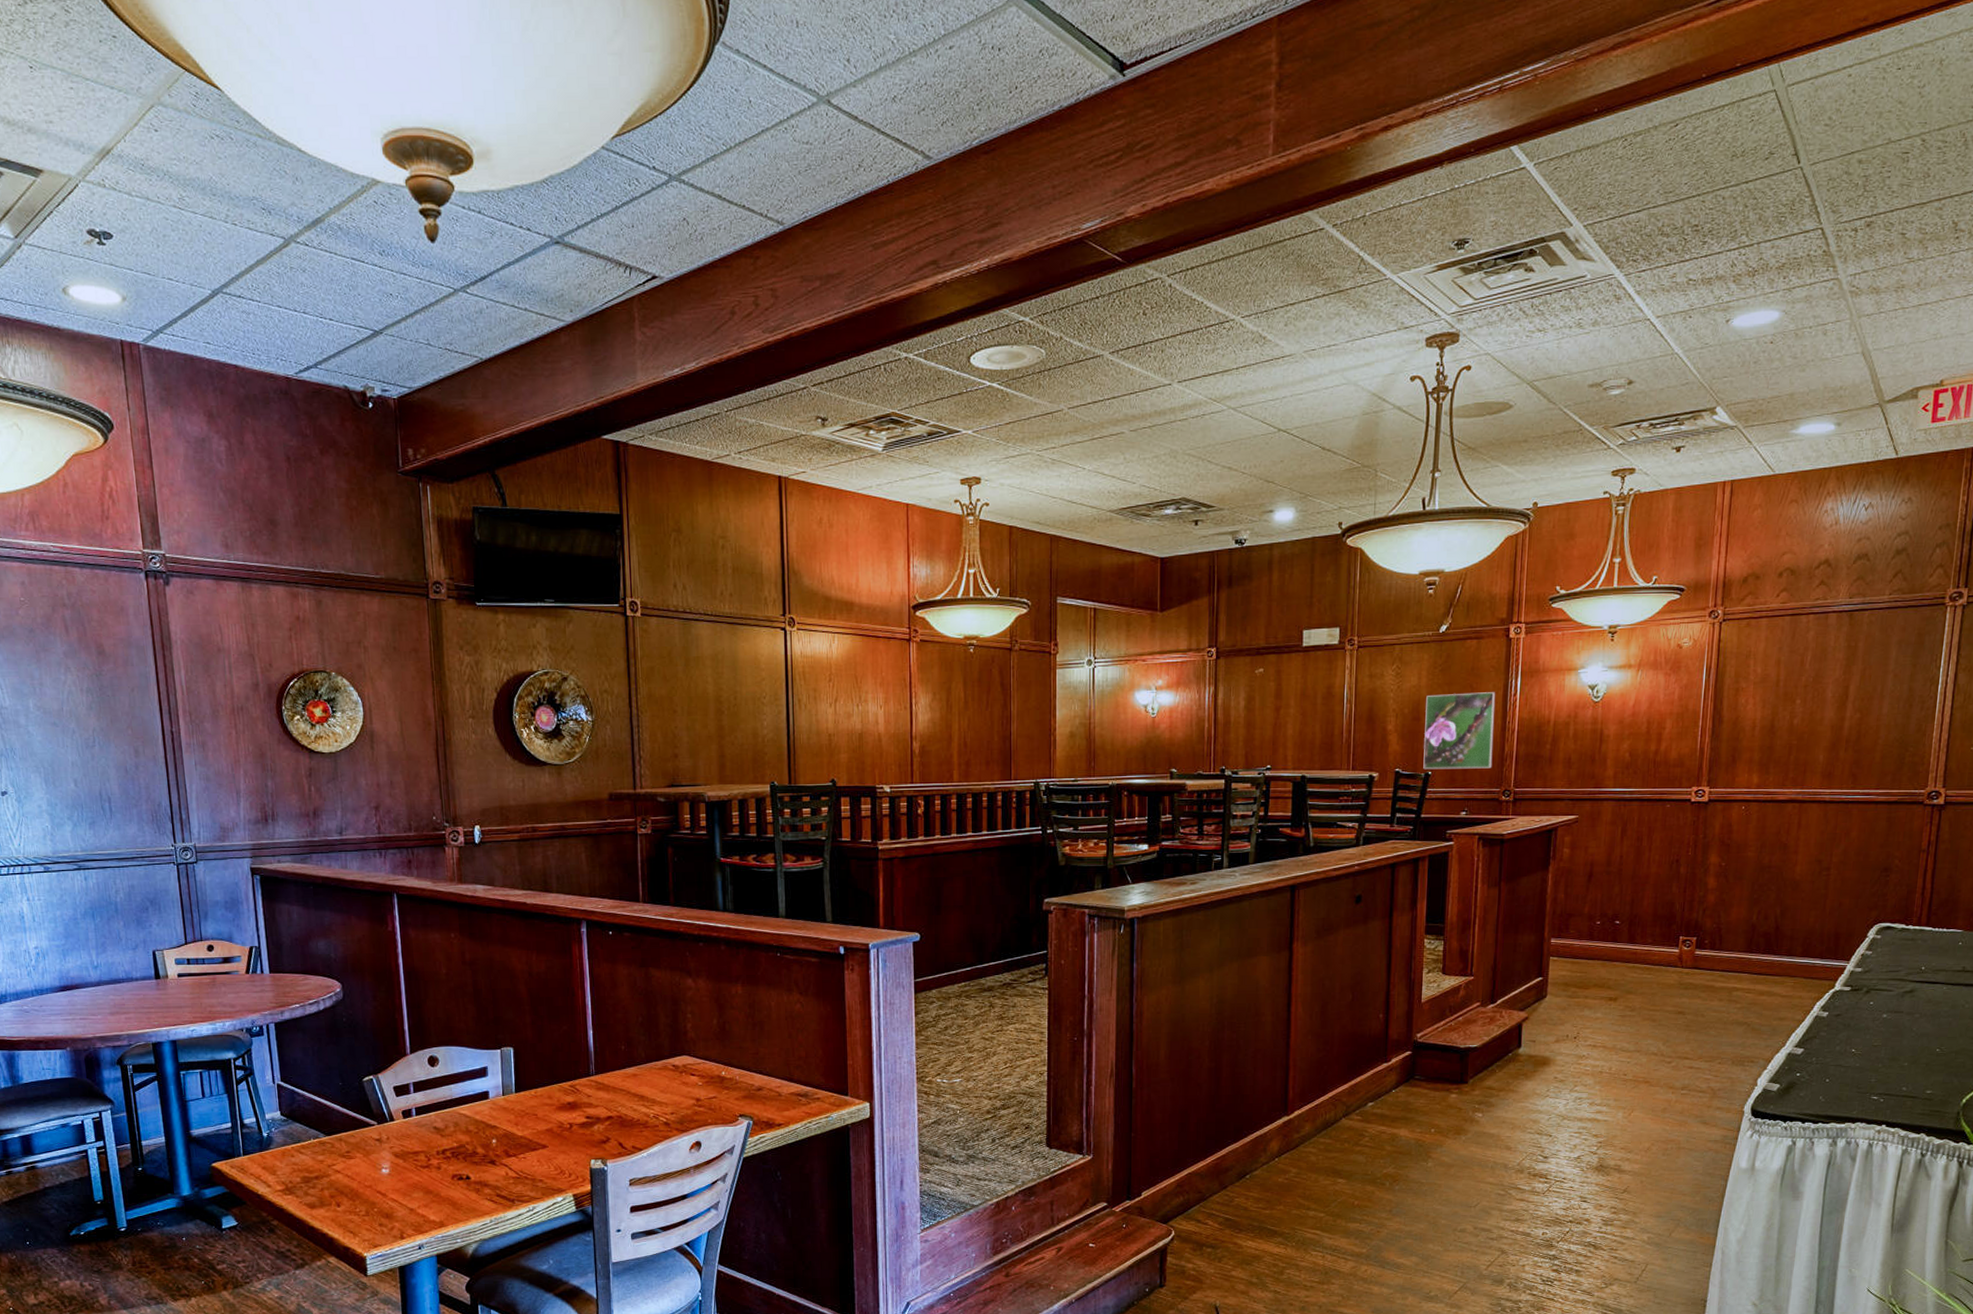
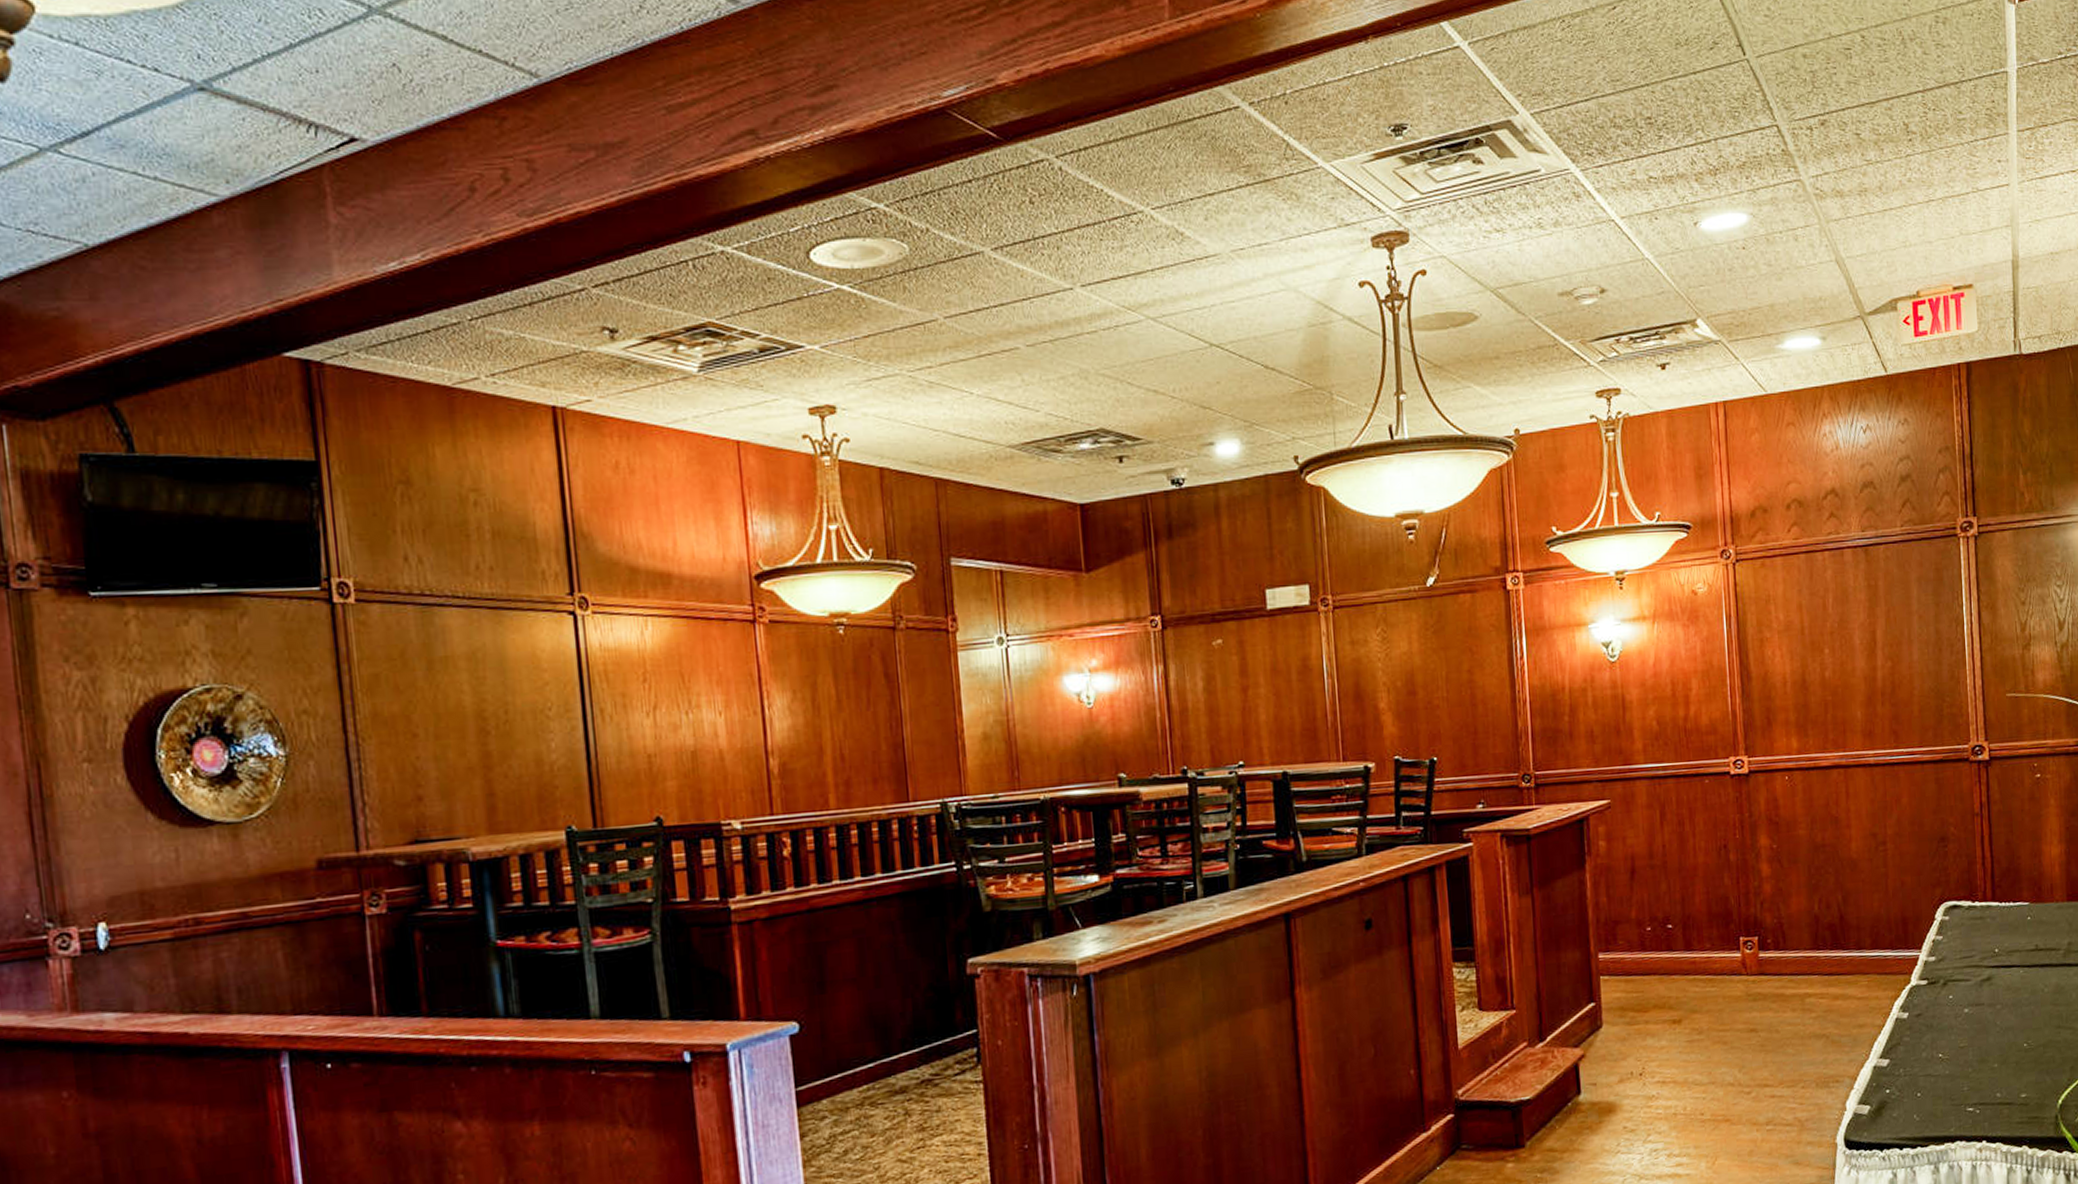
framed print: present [1423,692,1496,770] -> none [1420,656,1506,755]

